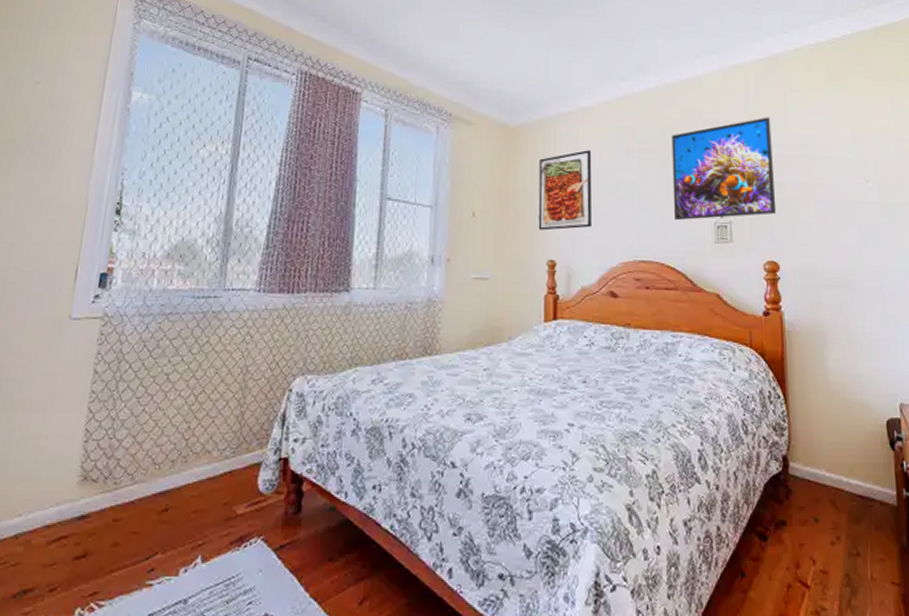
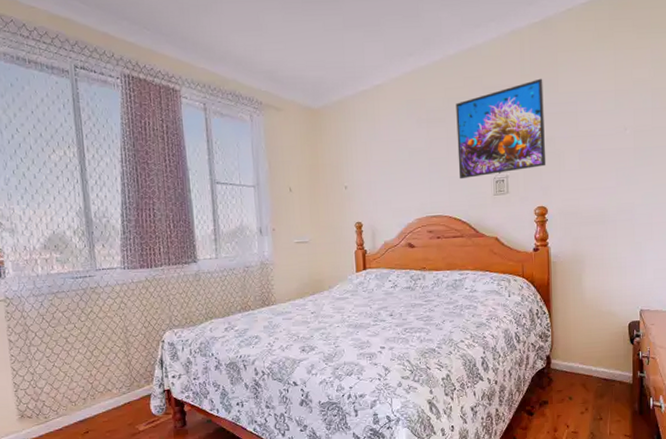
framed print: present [538,150,592,231] -> none [342,124,390,198]

